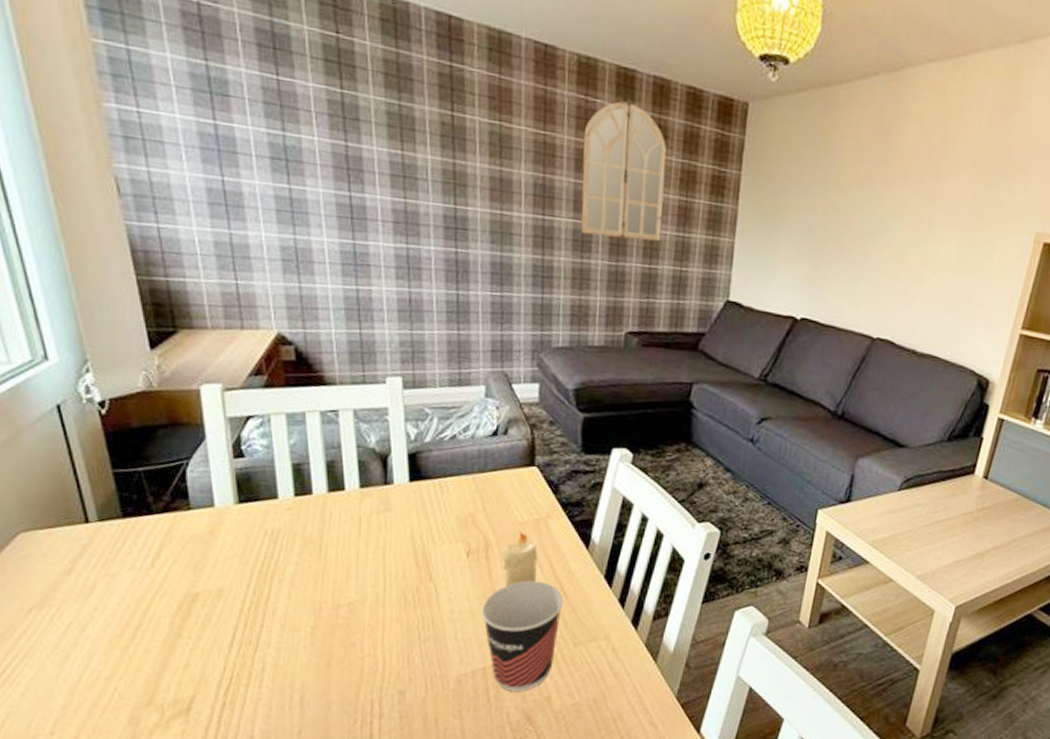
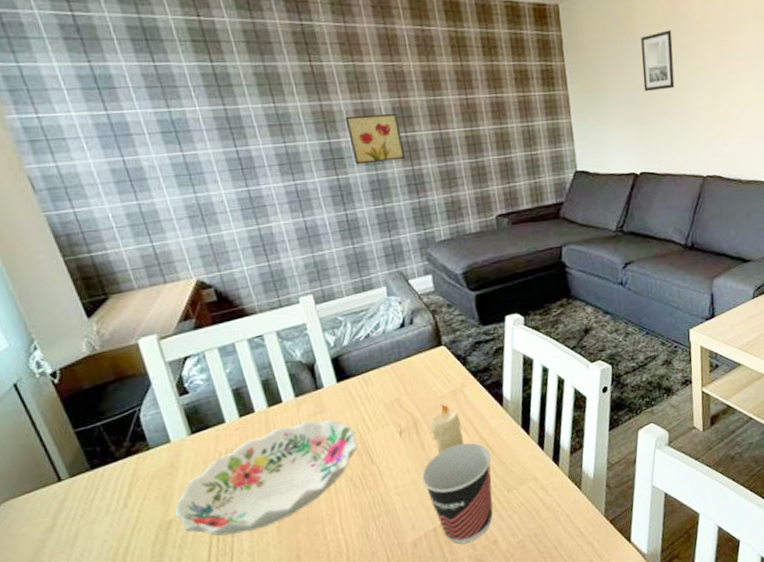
decorative bowl: none [204,517,419,625] -> present [175,419,358,536]
wall art: none [478,182,538,246] -> present [345,113,406,165]
home mirror: present [581,101,667,241] -> none [425,24,509,141]
wall art: none [826,158,873,229] -> present [641,30,675,92]

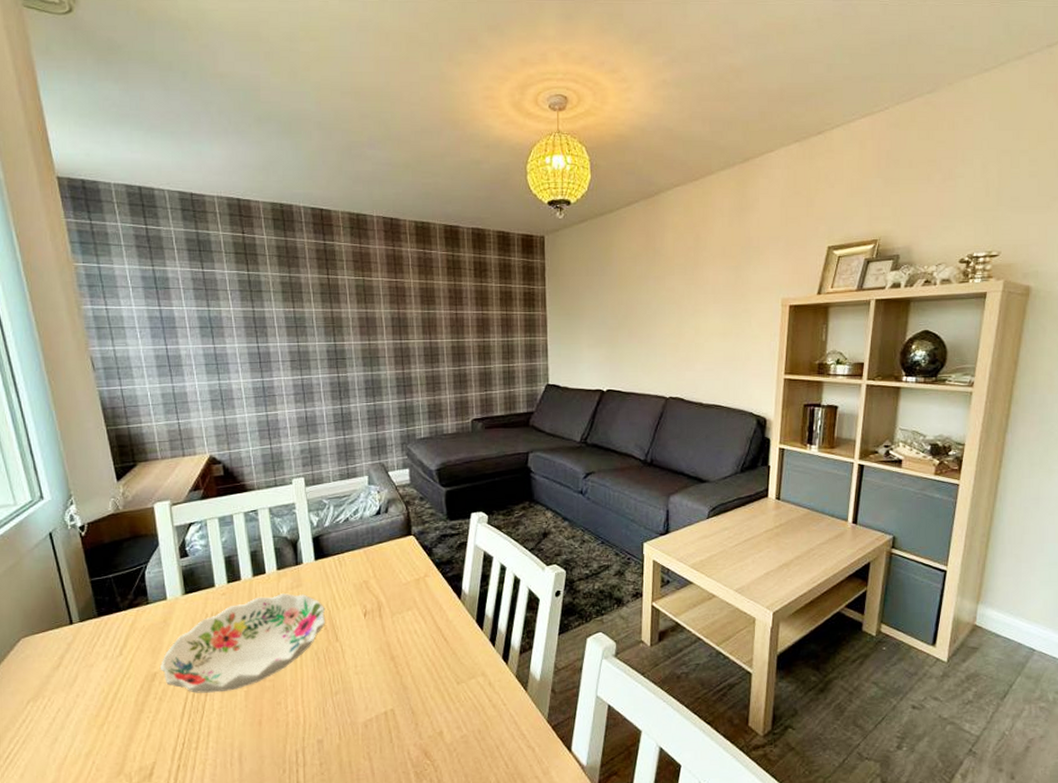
wall art: present [345,113,406,165] -> none [350,322,398,365]
cup: present [421,443,493,544] -> none [379,632,445,731]
candle: present [430,403,465,454] -> none [393,590,422,639]
wall art: present [641,30,675,92] -> none [615,263,645,317]

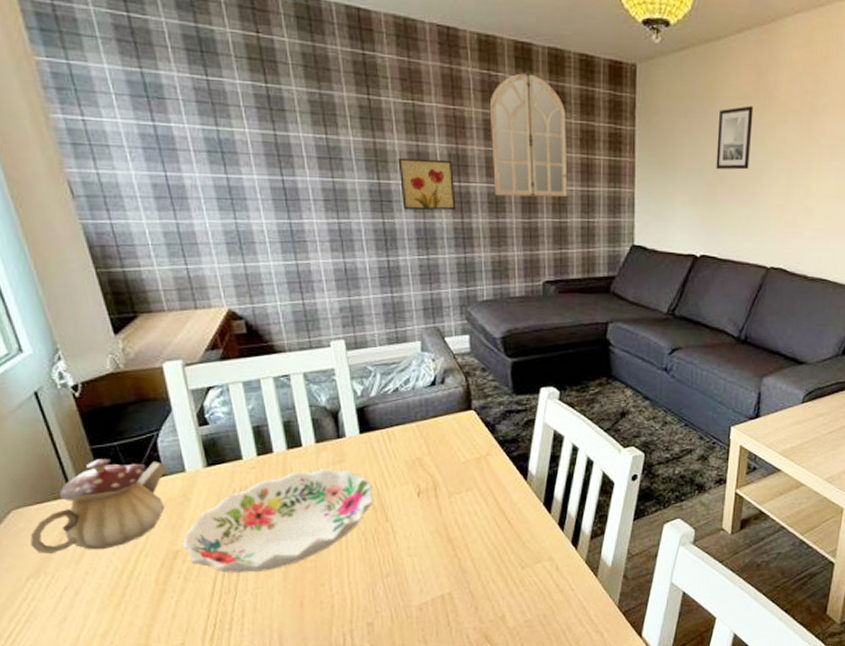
teapot: none [33,590,153,679] -> present [30,459,168,554]
wall art: none [350,322,398,365] -> present [398,157,456,211]
home mirror: none [425,250,491,350] -> present [489,73,568,197]
wall art: none [615,263,645,317] -> present [716,105,754,170]

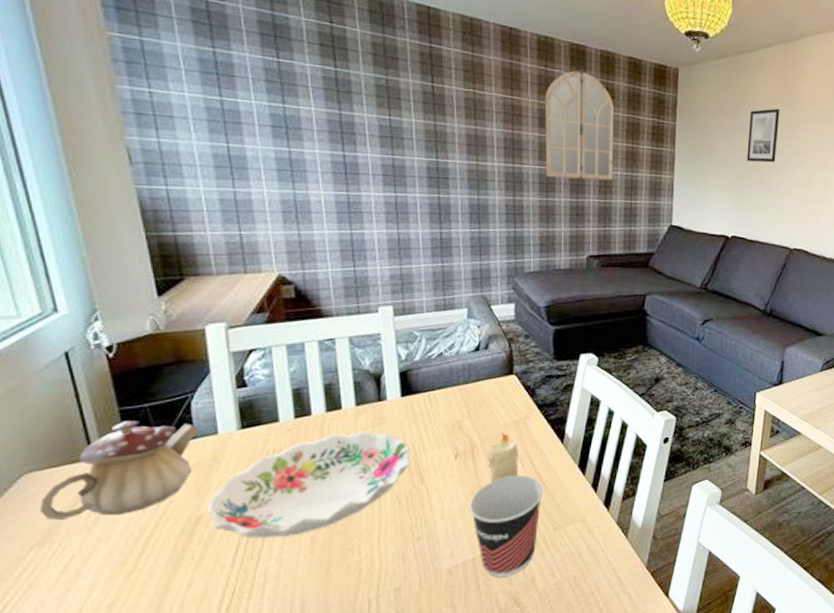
wall art: present [398,157,456,211] -> none [456,139,509,189]
cup: none [434,514,509,614] -> present [469,476,544,577]
candle: none [451,469,483,520] -> present [488,432,519,482]

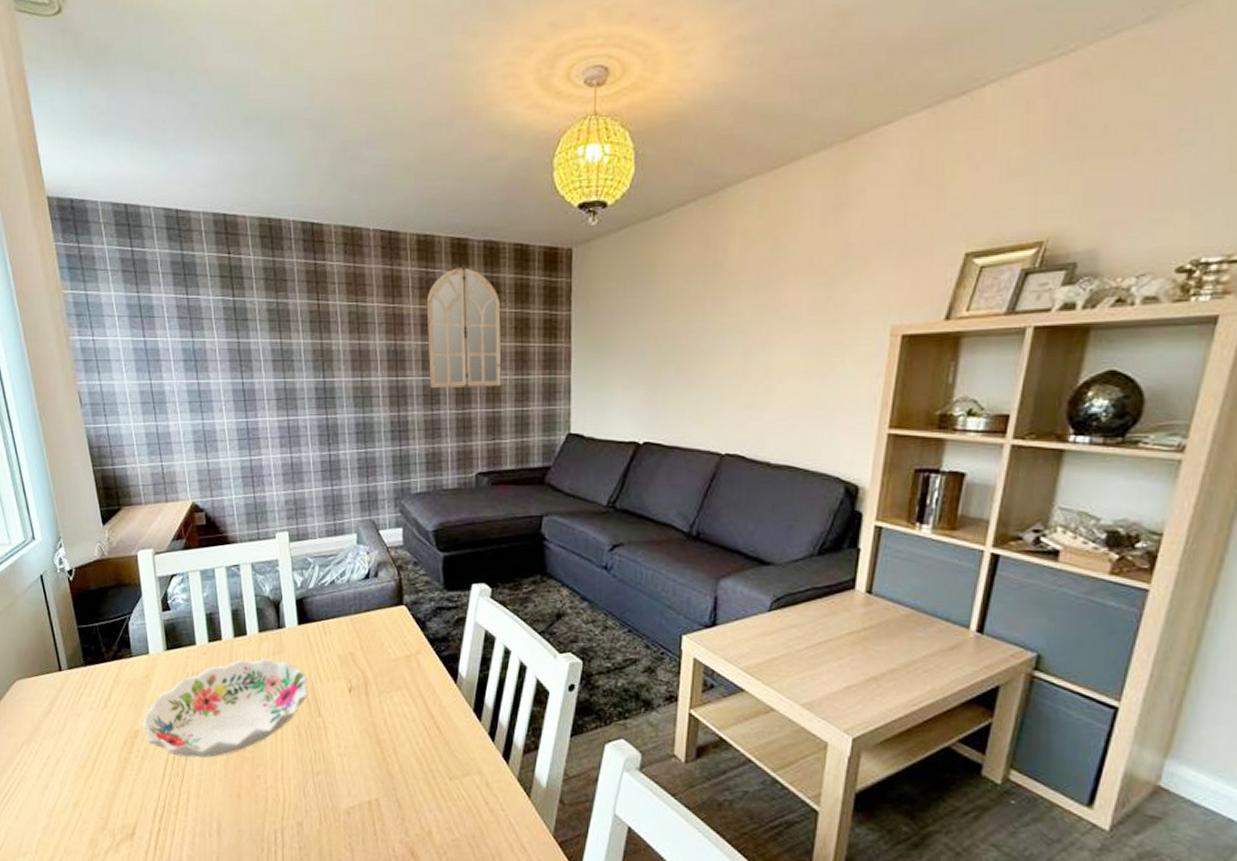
teapot: present [39,421,200,521] -> none [26,638,136,724]
cup: present [469,476,544,577] -> none [363,715,438,826]
candle: present [488,432,519,482] -> none [381,667,412,721]
wall art: present [746,108,780,163] -> none [659,280,701,350]

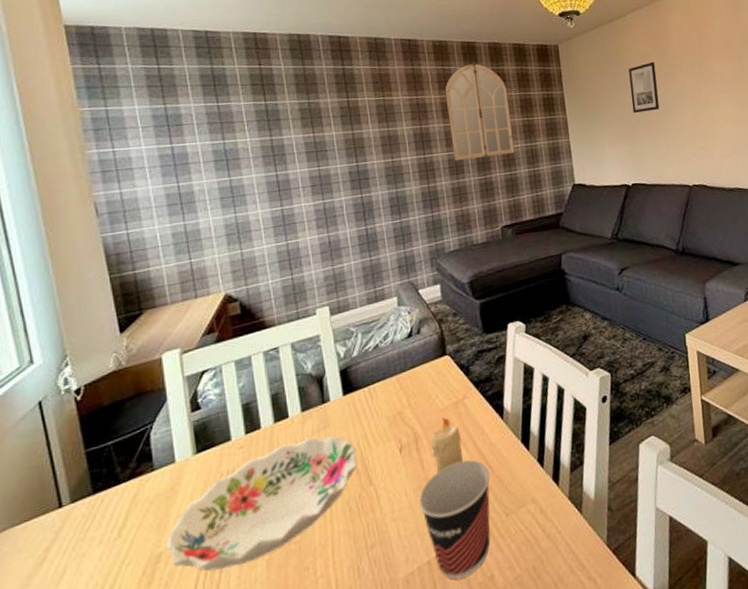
cup: none [363,715,438,826] -> present [418,460,491,580]
candle: none [381,667,412,721] -> present [431,416,464,473]
wall art: none [659,280,701,350] -> present [629,61,660,114]

